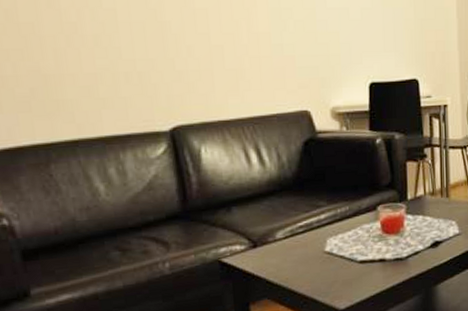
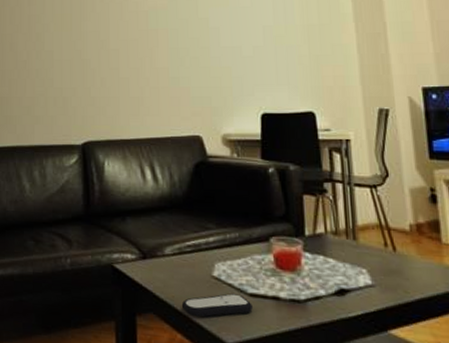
remote control: none [295,263,362,293] -> present [181,293,253,318]

